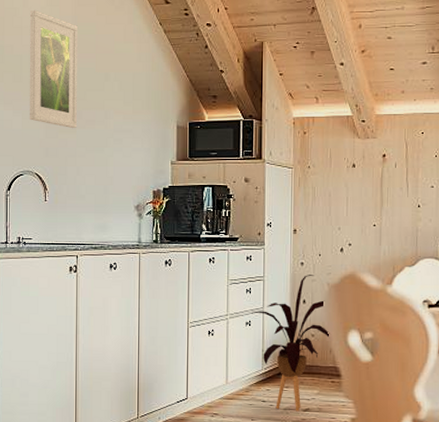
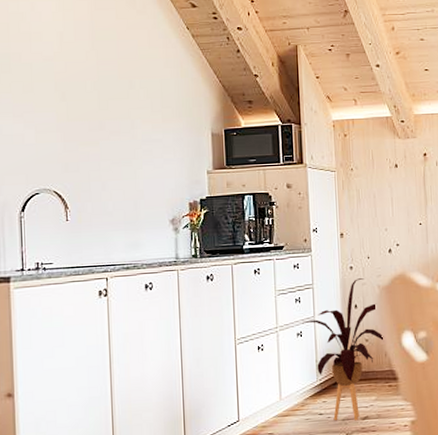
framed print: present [30,9,77,129] -> none [40,14,99,141]

